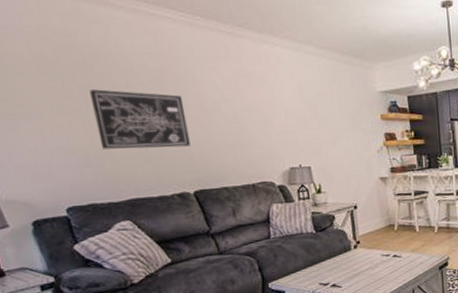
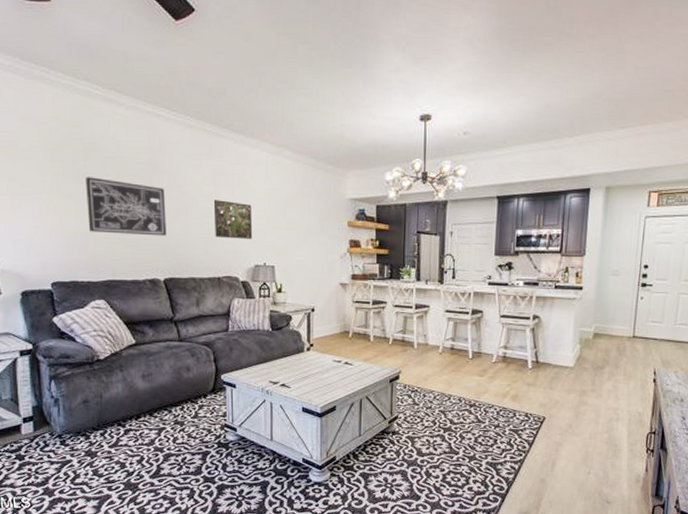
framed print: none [237,103,285,143] -> present [213,200,253,239]

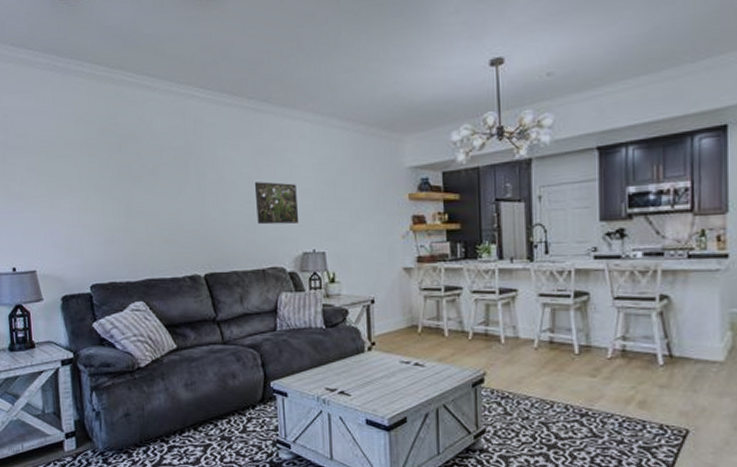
wall art: present [86,177,167,236] -> none [122,169,206,229]

